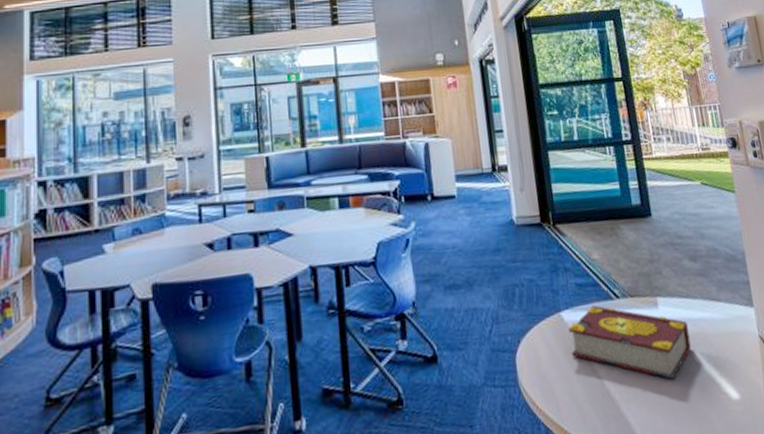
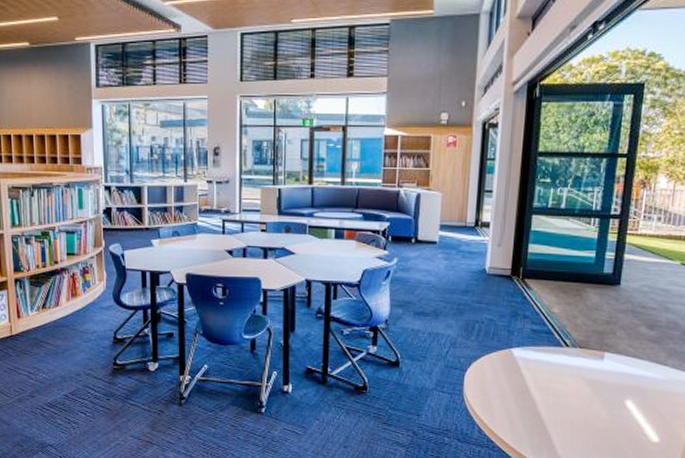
book: present [568,305,692,379] -> none [514,349,628,416]

